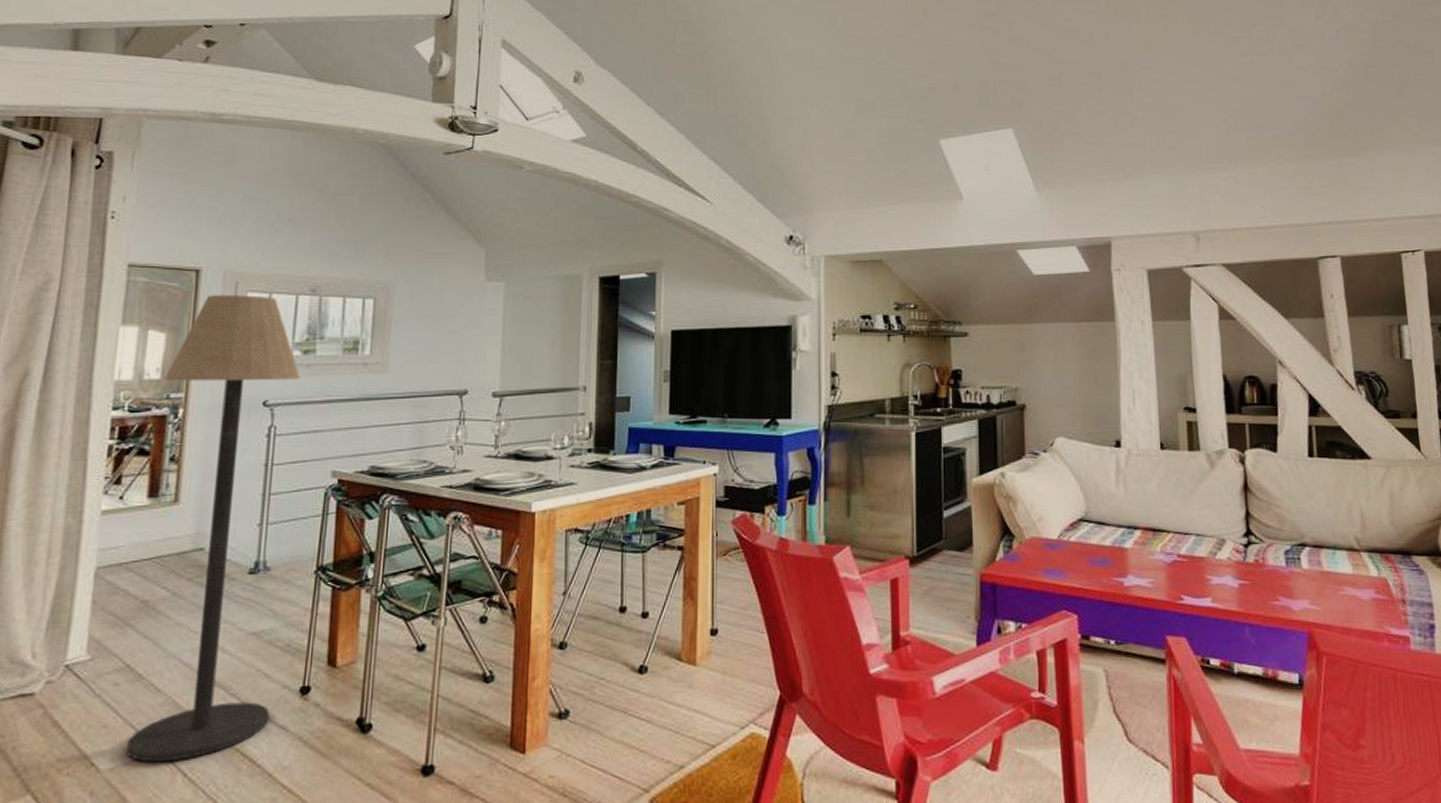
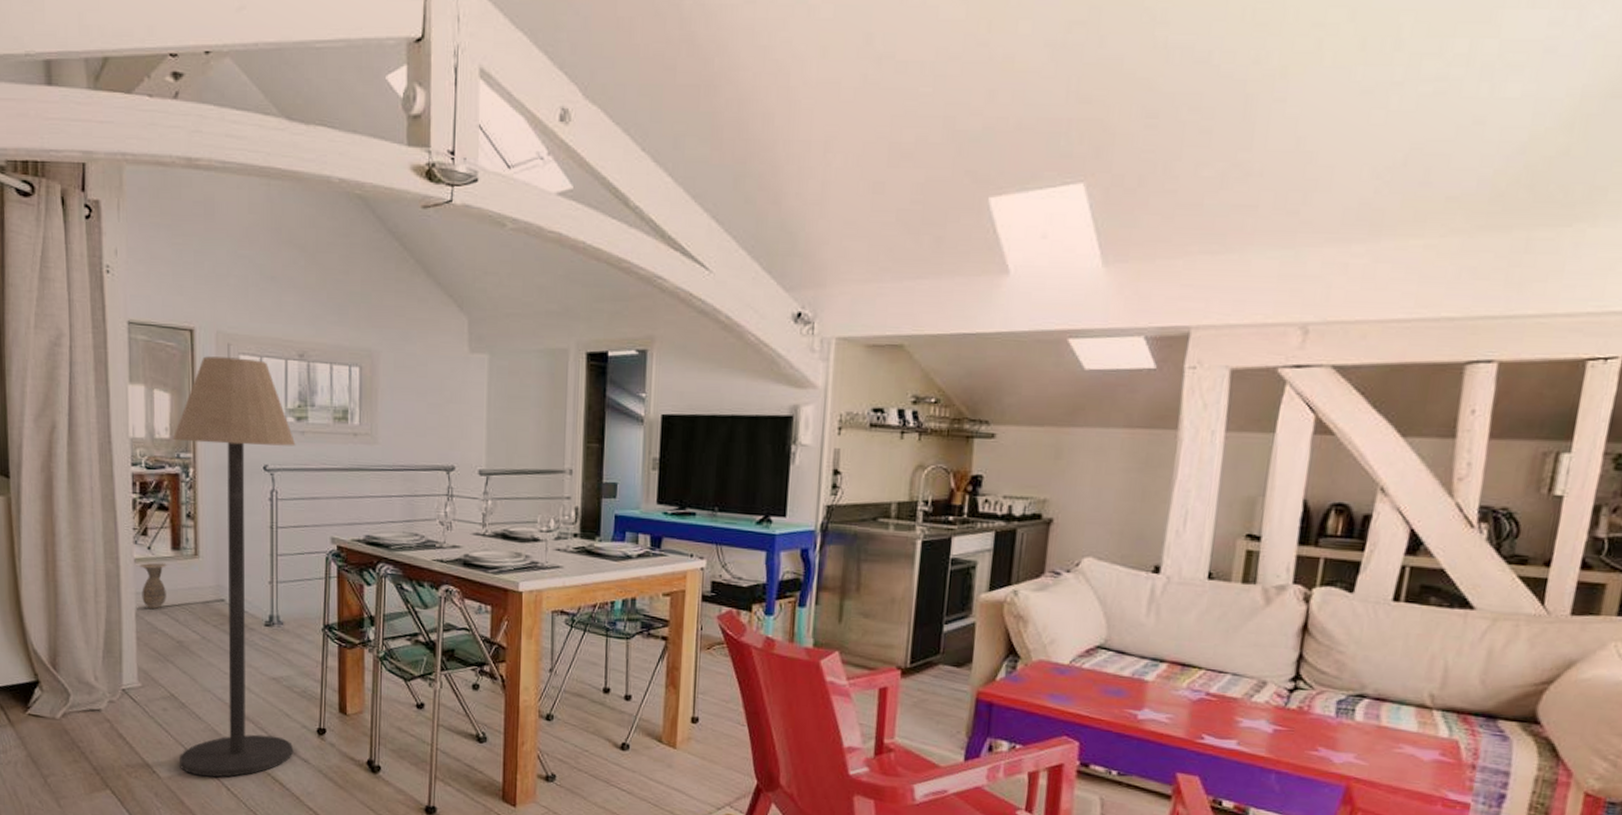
ceramic jug: none [104,513,140,567] -> present [140,562,167,610]

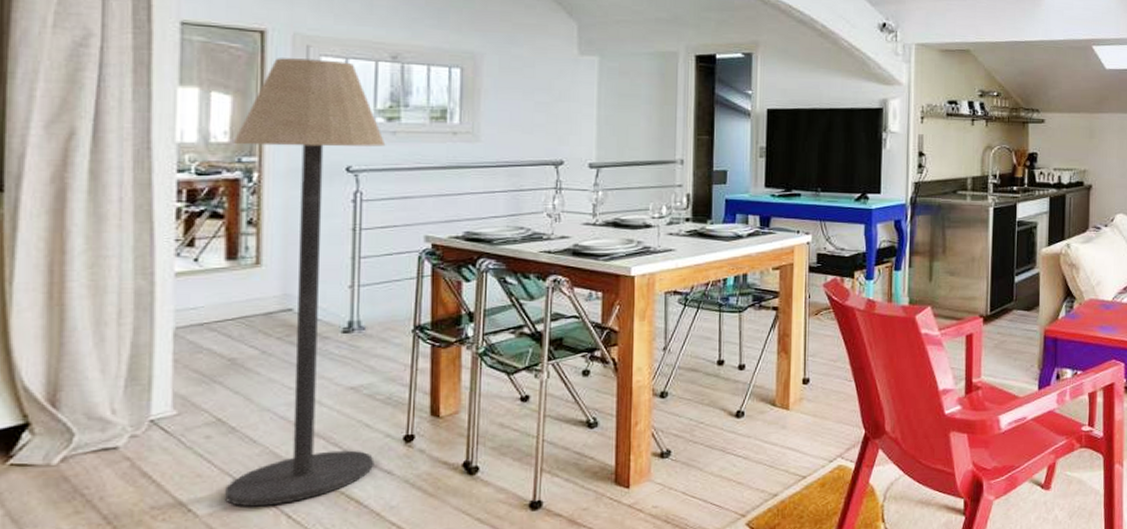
ceramic jug: present [140,562,167,610] -> none [182,275,219,327]

